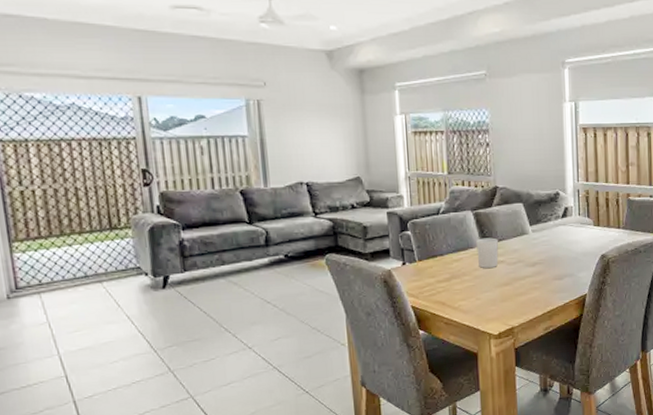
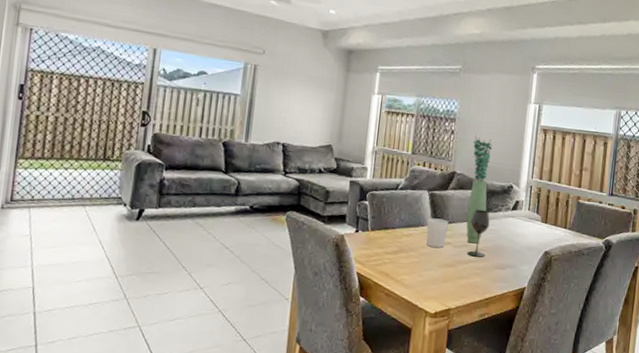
vase: none [510,144,535,258] -> present [466,135,492,244]
wineglass: none [521,222,541,272] -> present [467,209,490,258]

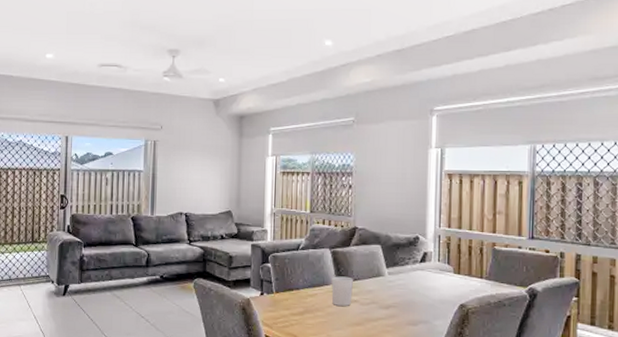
vase: present [466,135,492,244] -> none [372,187,393,300]
wineglass: present [467,209,490,258] -> none [376,264,397,314]

